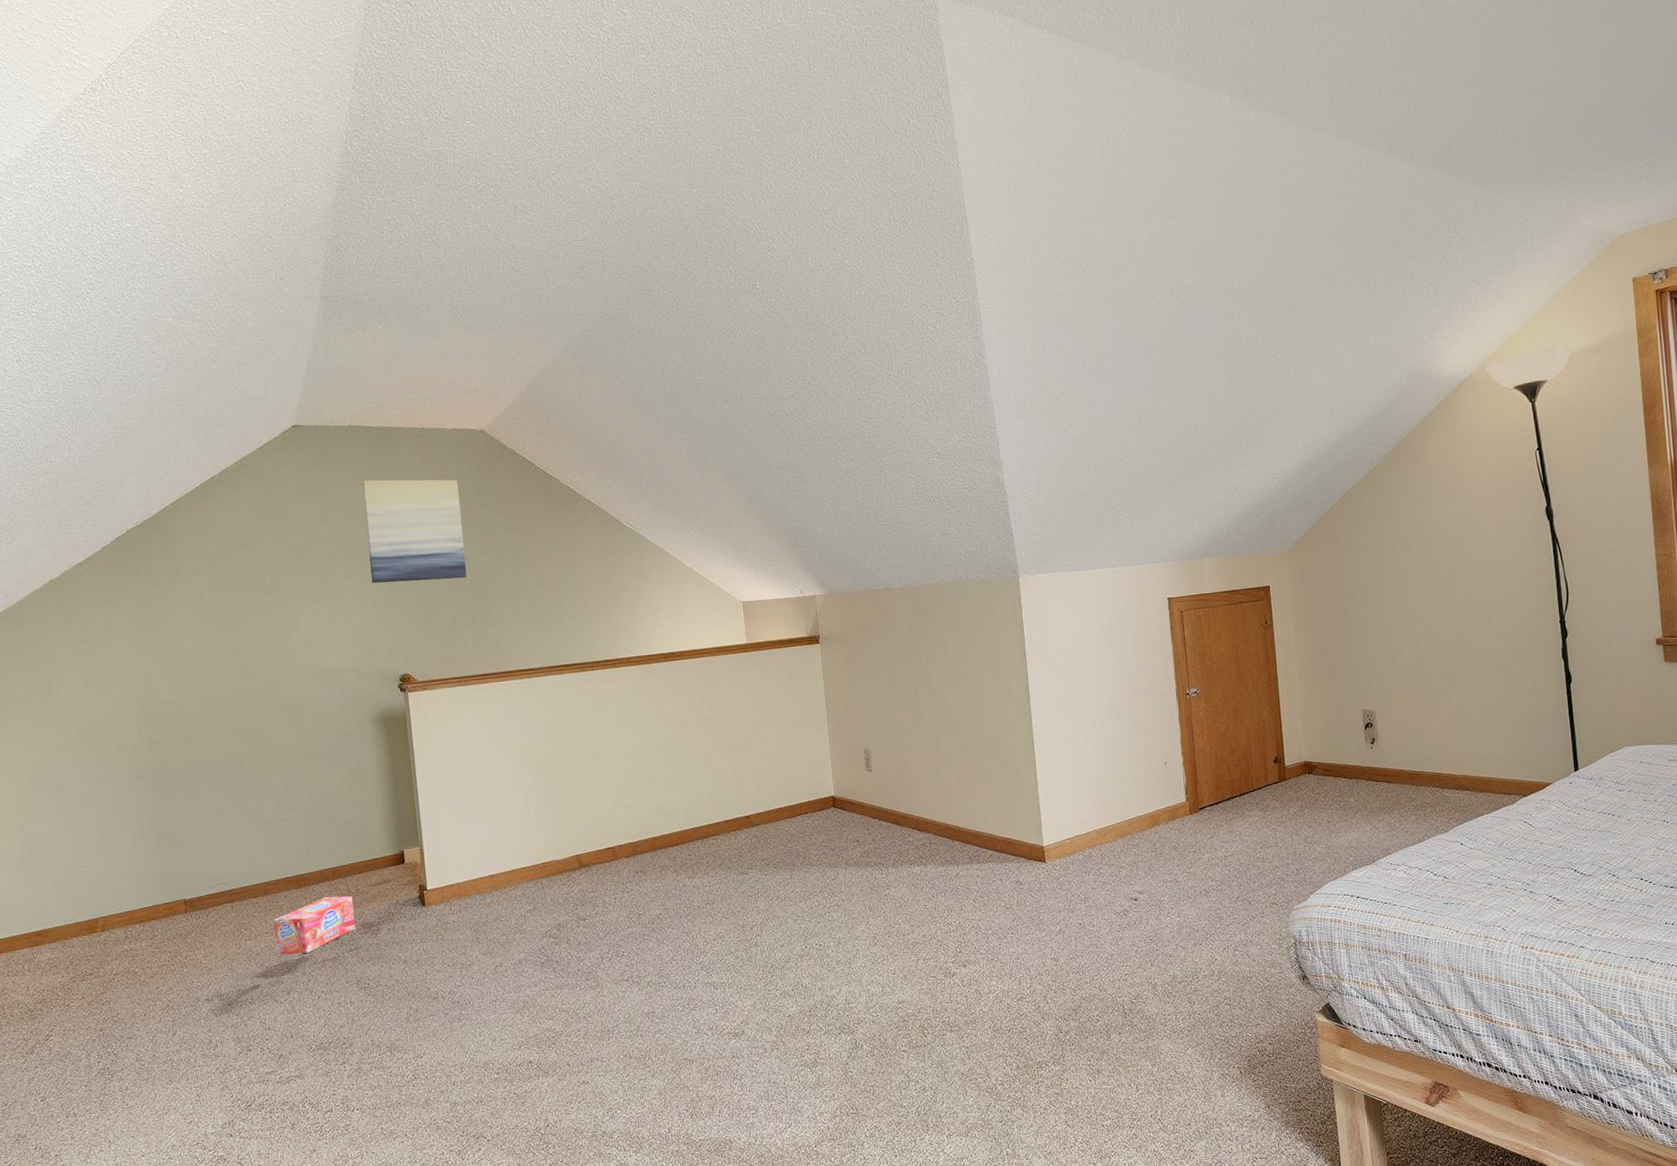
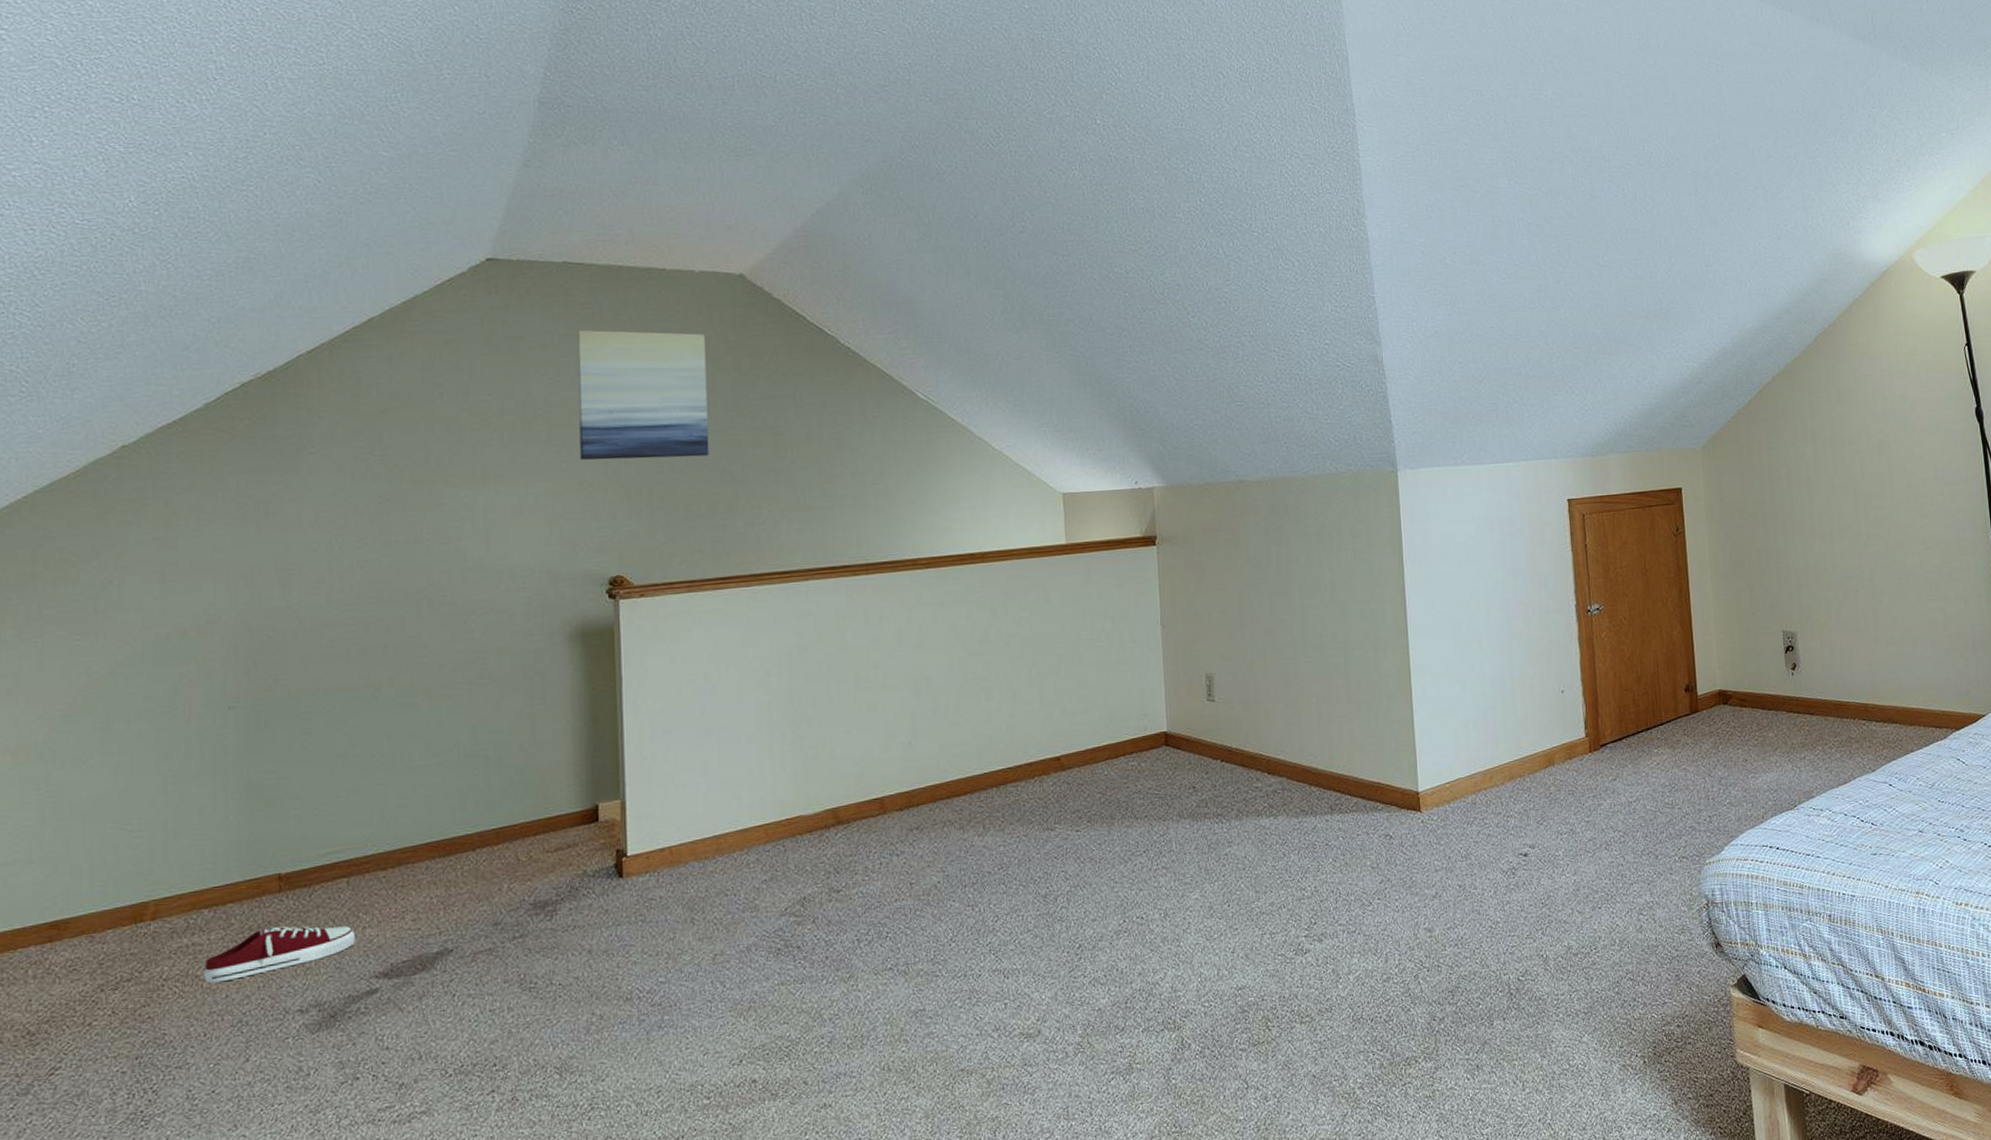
shoe: none [140,938,240,978] -> present [204,926,355,984]
box: present [273,896,355,955] -> none [406,865,523,947]

